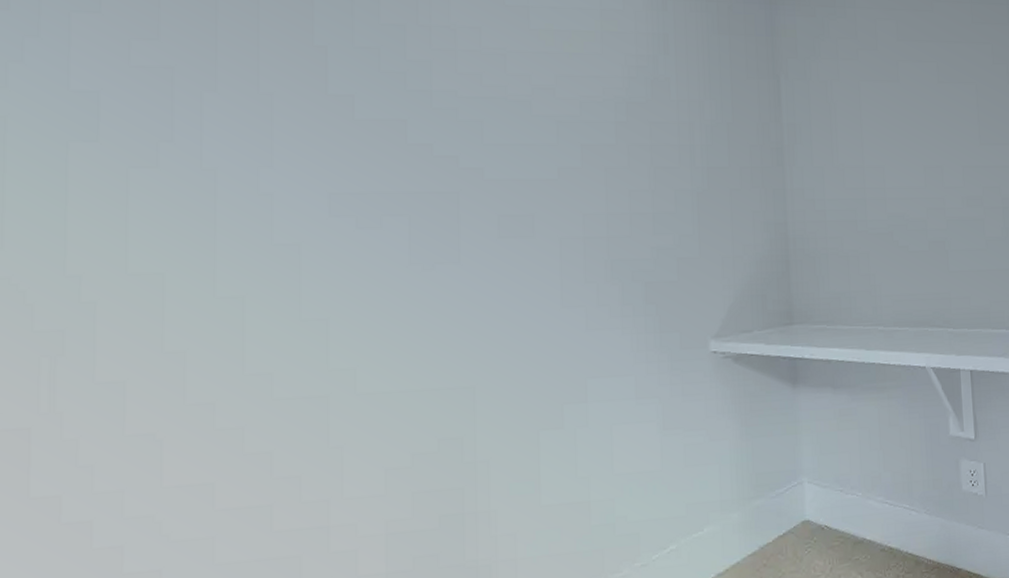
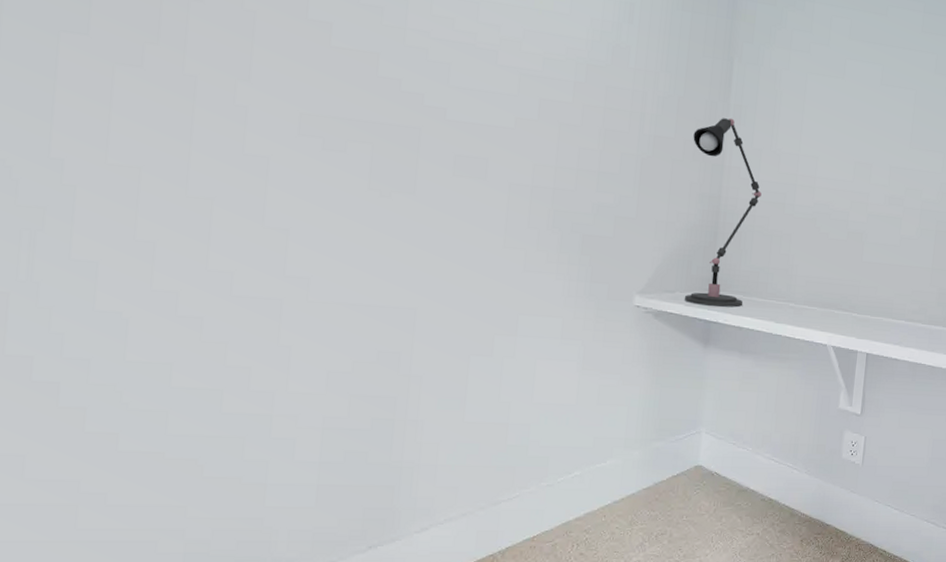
desk lamp: none [748,138,830,342] -> present [684,118,762,308]

